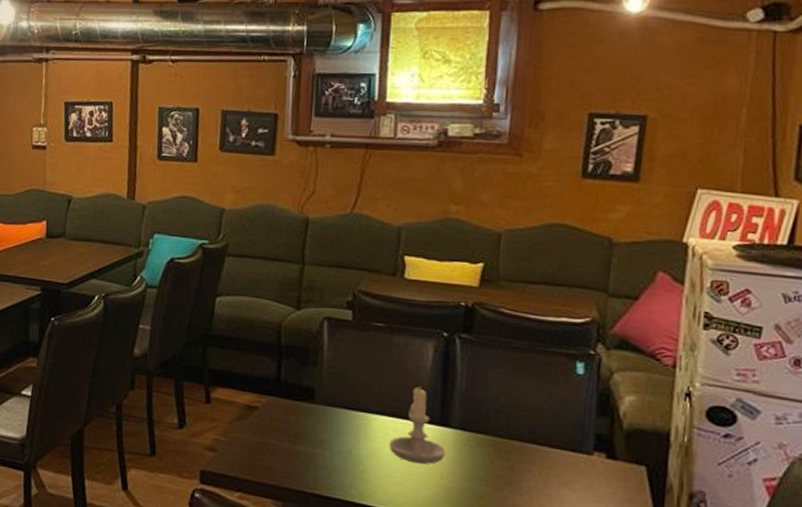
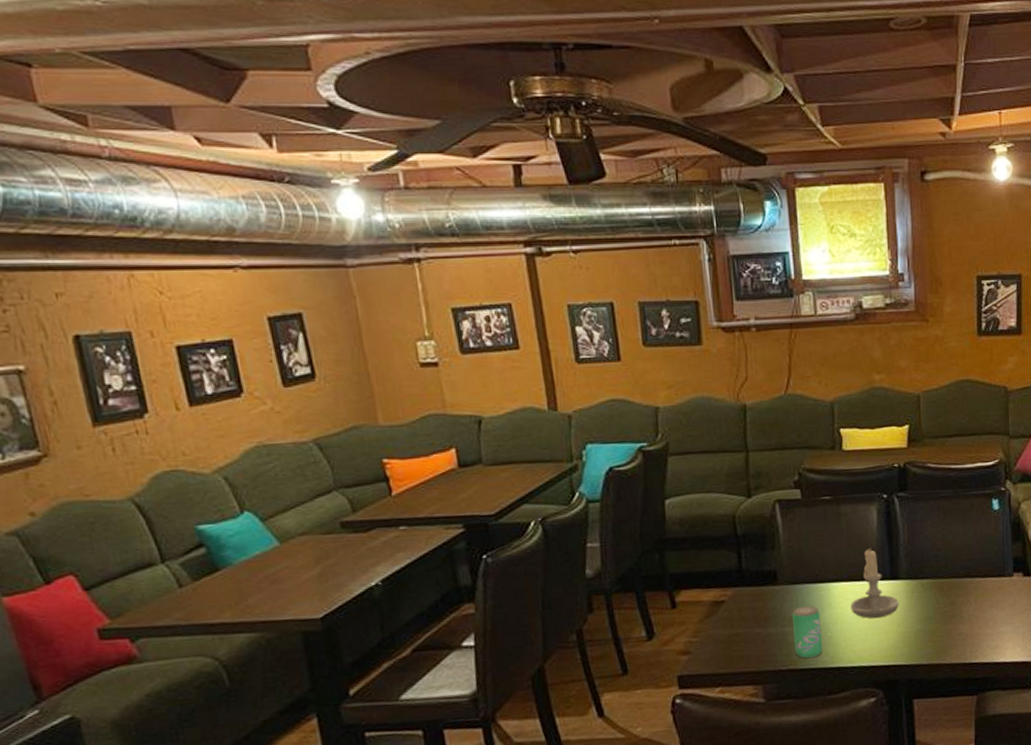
beverage can: none [322,431,355,489] -> present [792,606,823,659]

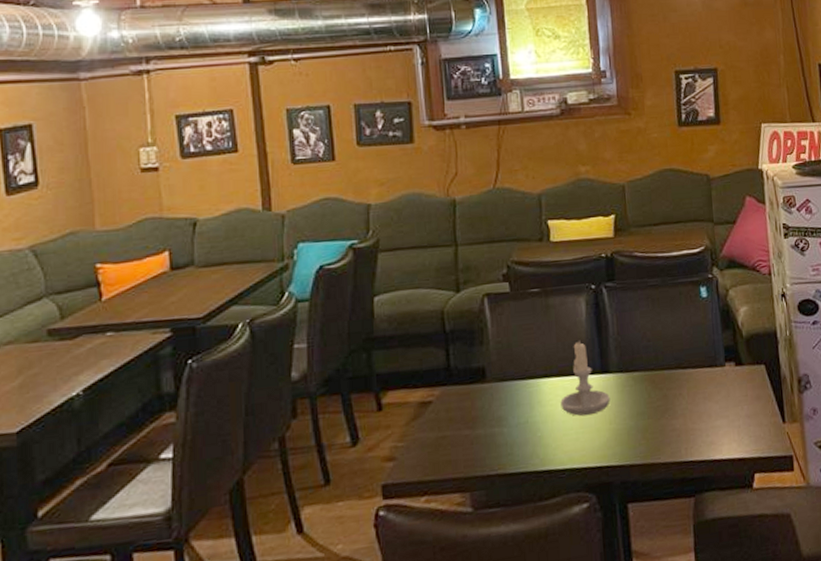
beverage can: present [792,606,823,659] -> none [501,404,533,462]

